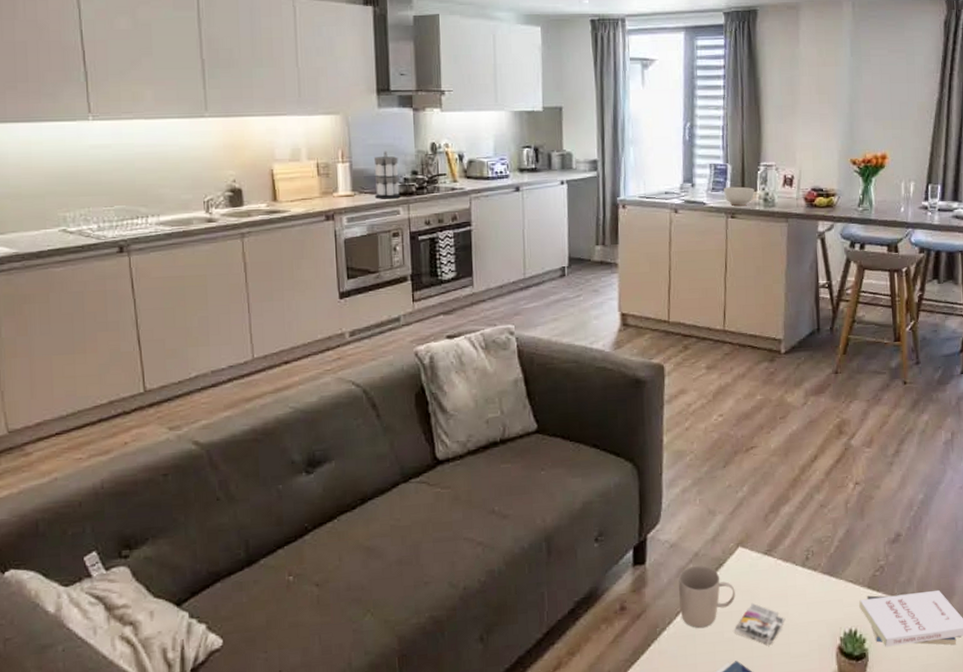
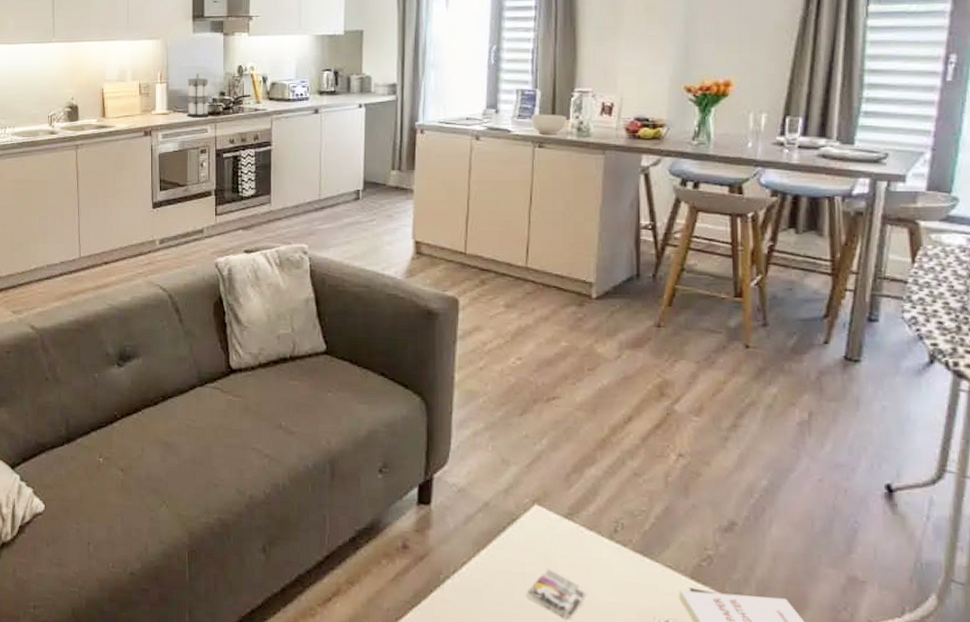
mug: present [679,565,735,628] -> none [466,516,529,584]

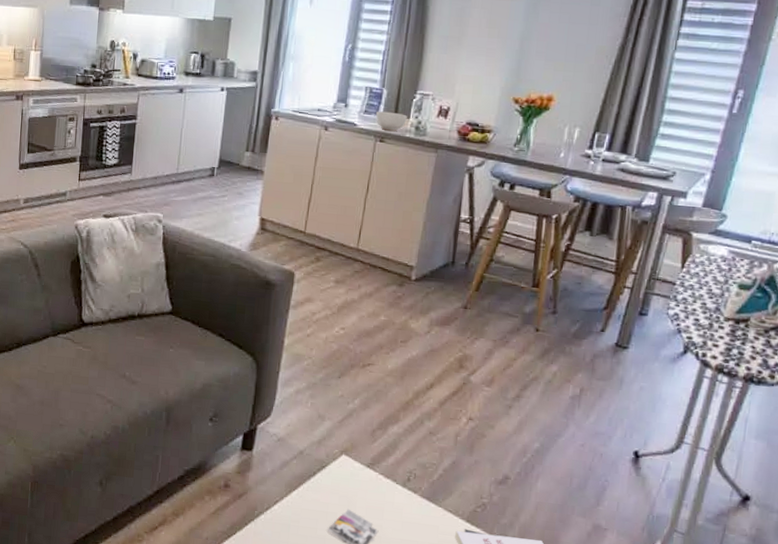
spice rack: present [187,72,210,118] -> none [58,43,81,88]

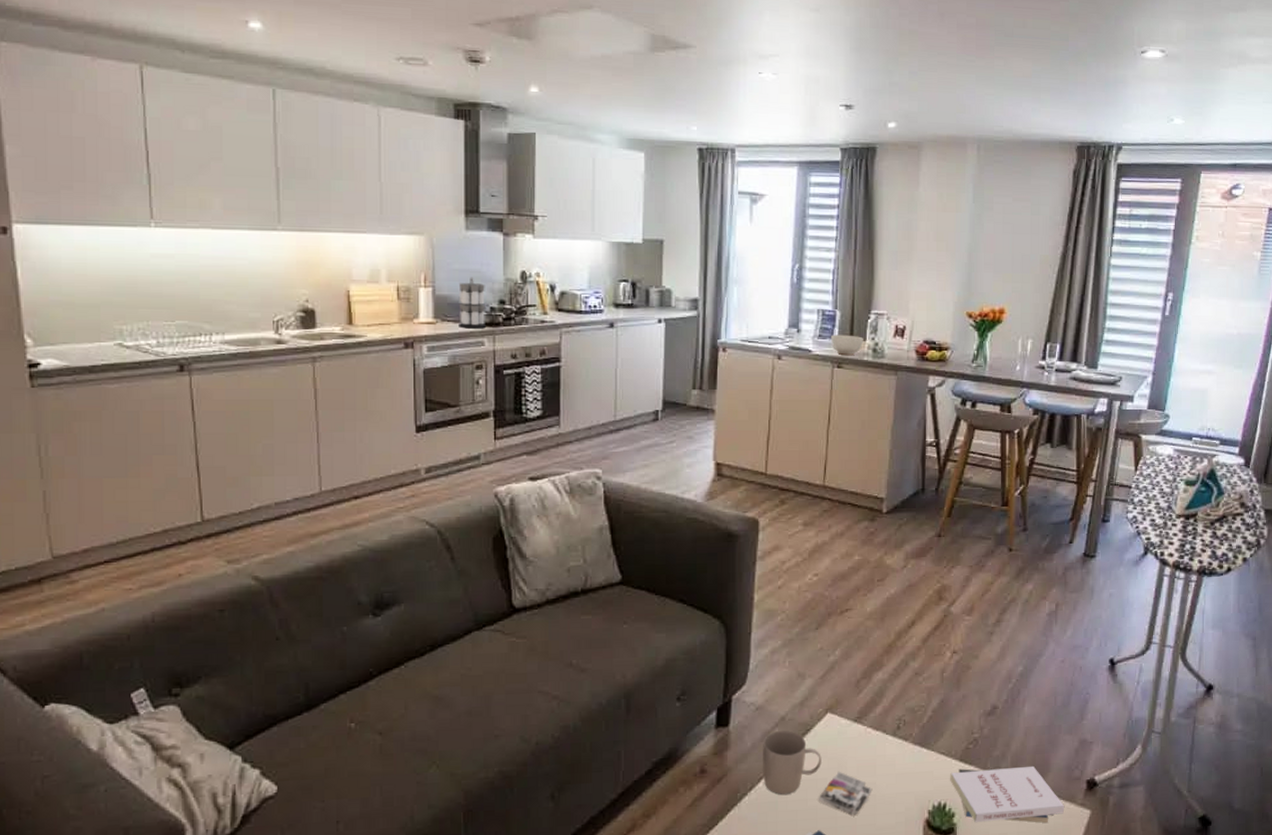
spice rack: none [58,43,81,88] -> present [459,277,487,329]
mug: none [279,462,334,520] -> present [763,730,821,795]

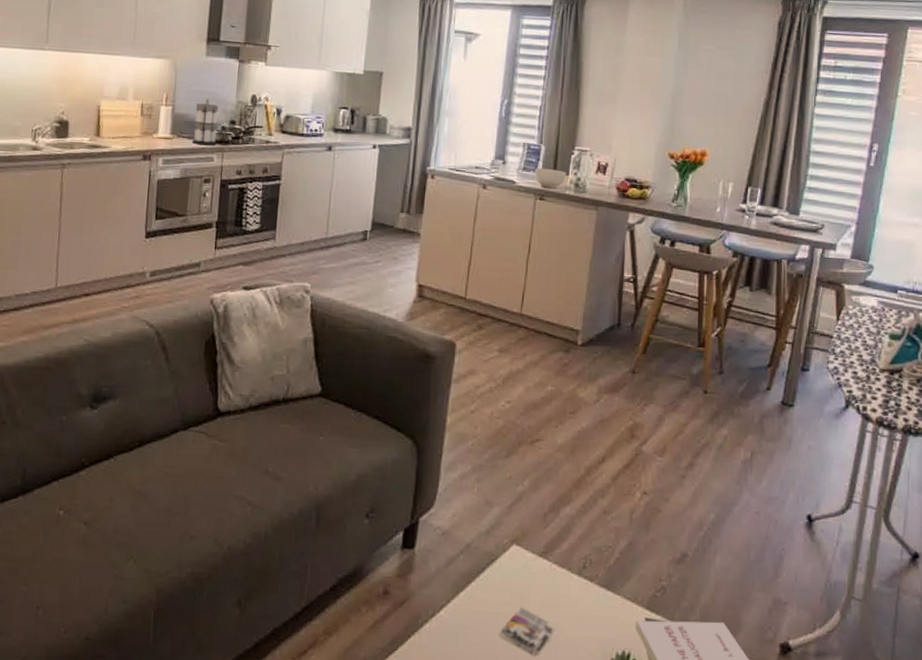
mug: present [763,730,821,795] -> none [445,557,505,625]

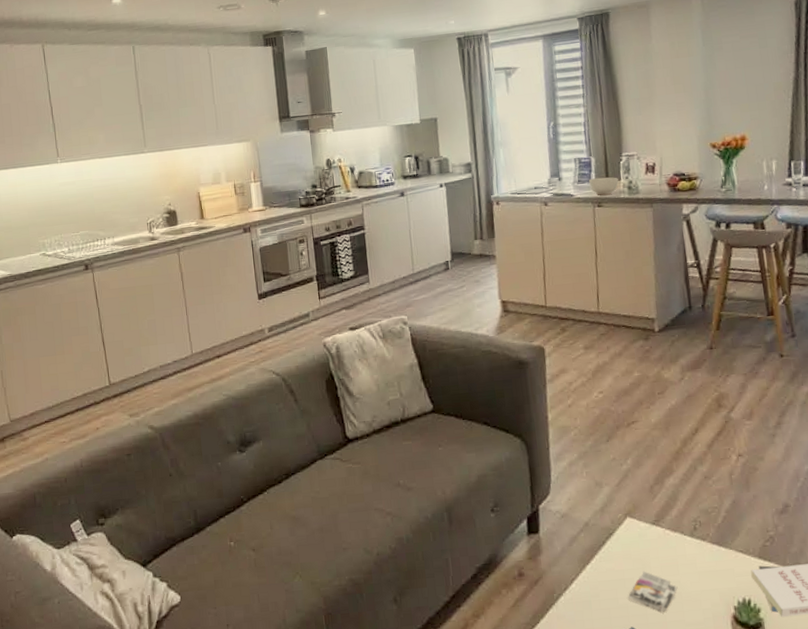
spice rack: present [192,98,219,146] -> none [280,169,304,212]

